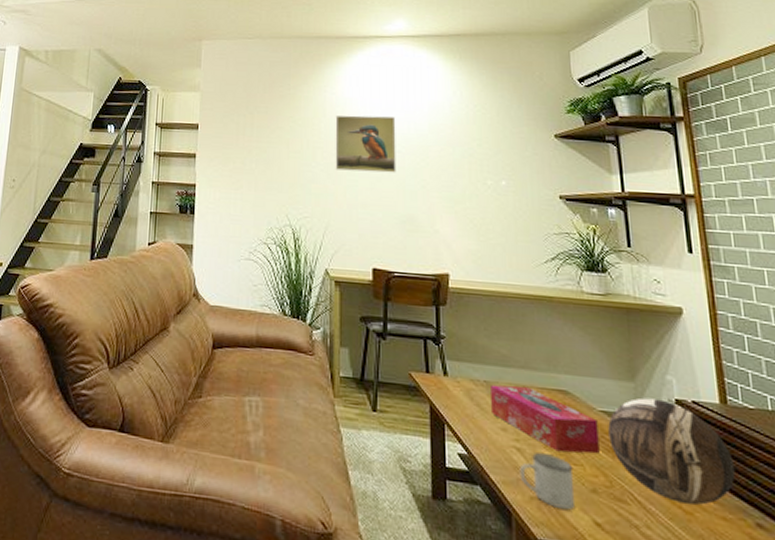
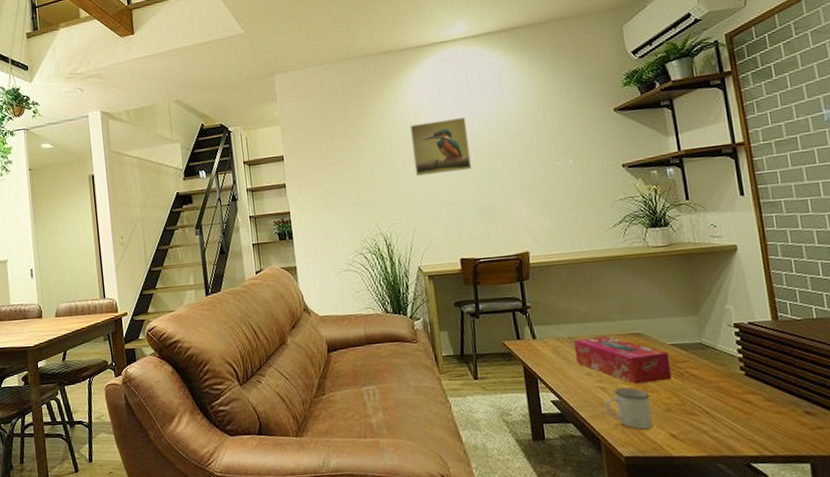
decorative bowl: present [608,397,736,505] -> none [677,326,787,407]

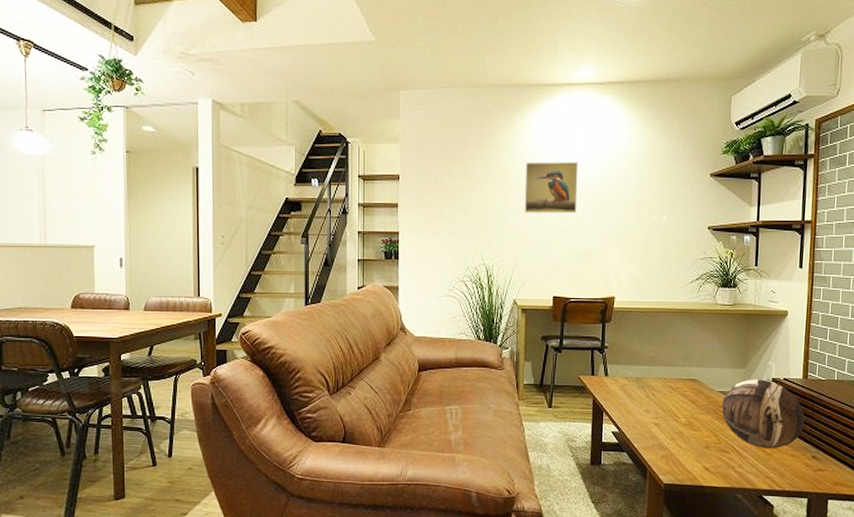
tissue box: present [574,335,672,384] -> none [639,379,715,423]
mug: present [604,387,654,429] -> none [655,424,694,461]
decorative bowl: none [677,326,787,407] -> present [722,379,805,448]

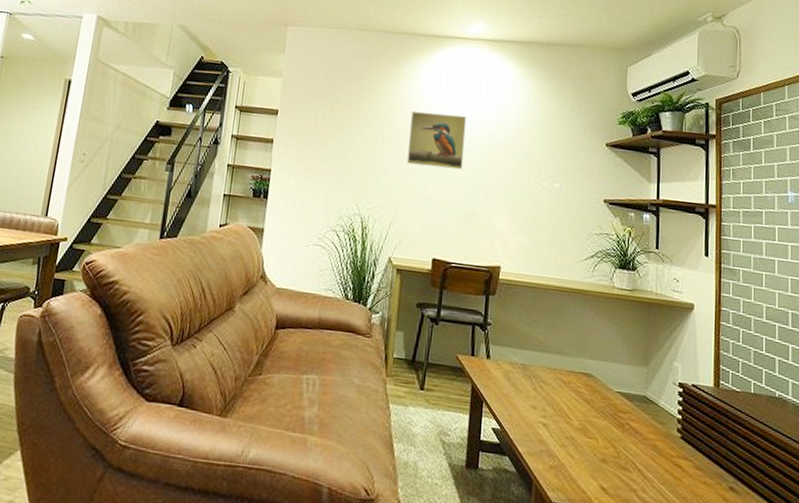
decorative bowl: present [722,379,805,448] -> none [621,381,719,472]

